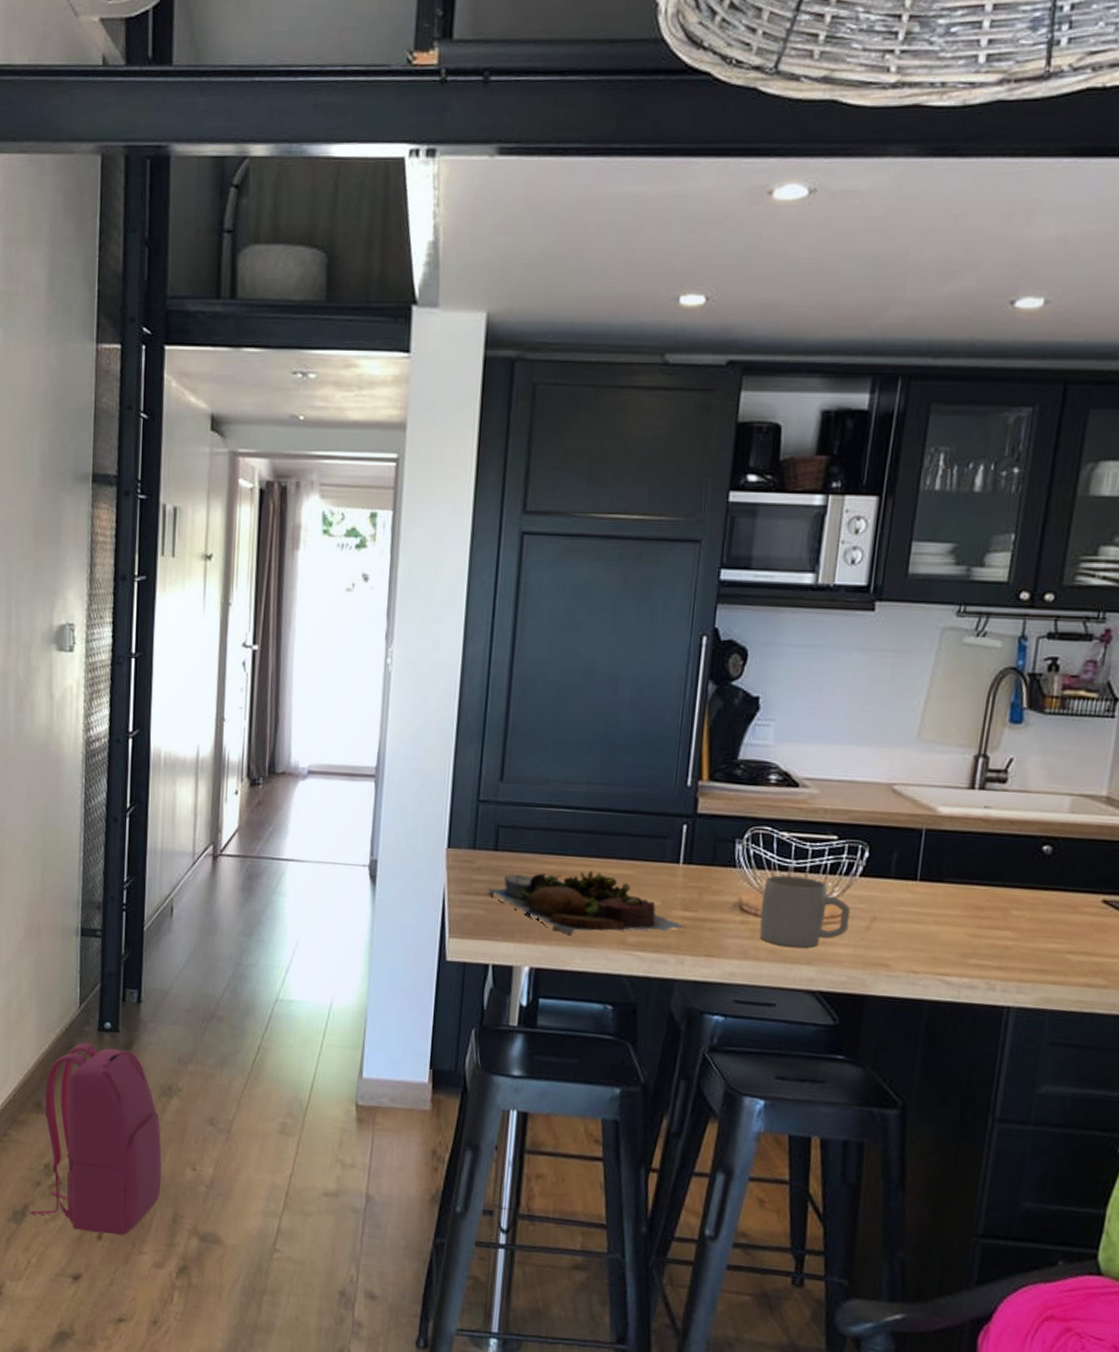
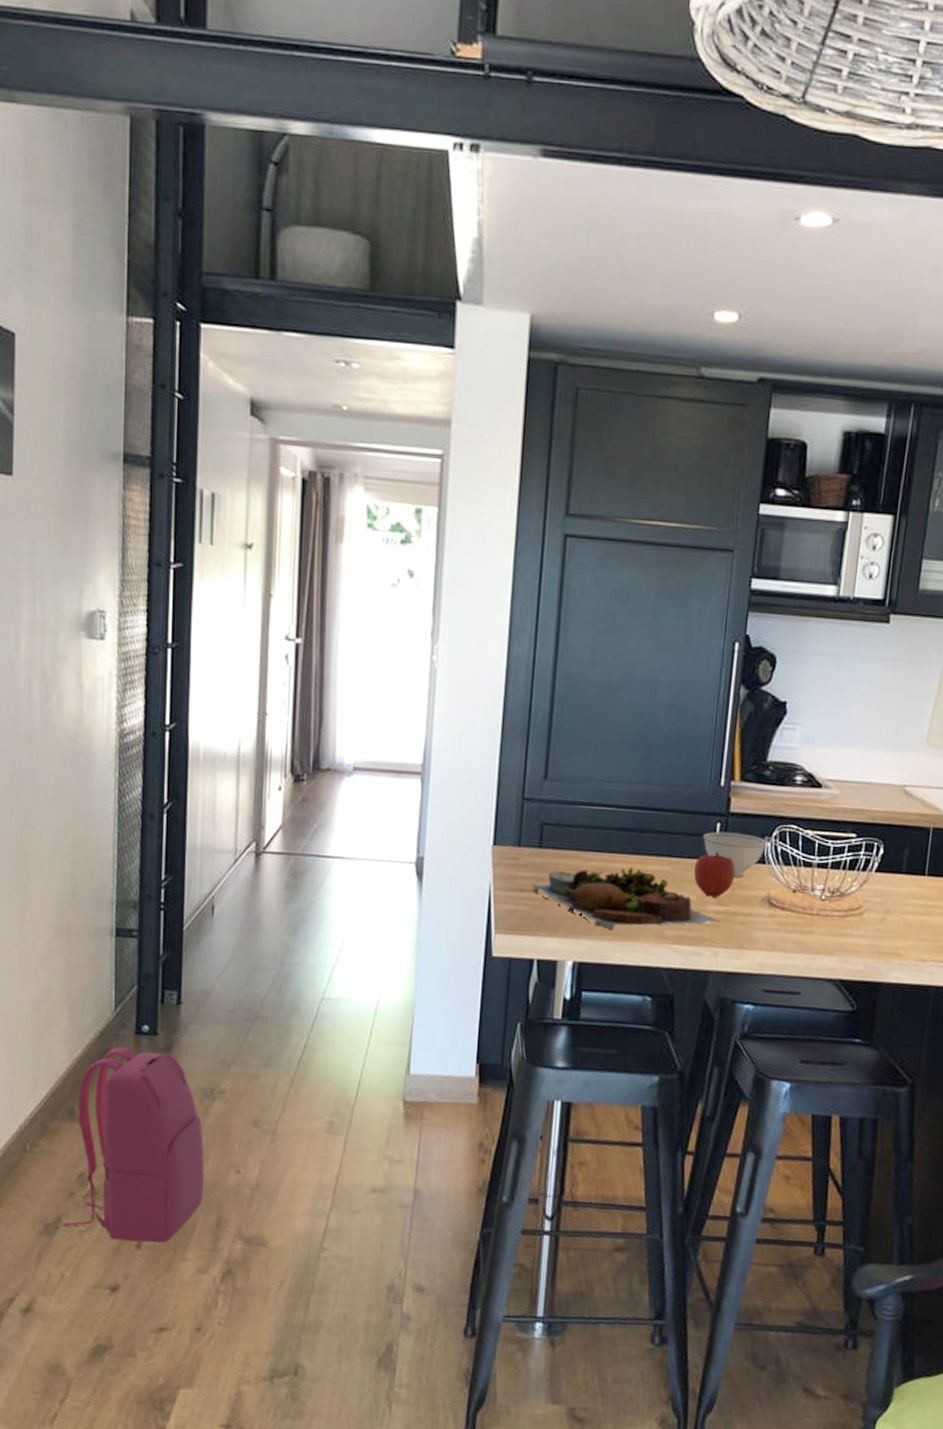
fruit: none [658,854,704,903] -> present [694,851,736,898]
bowl: none [668,833,739,882] -> present [703,831,767,878]
mug: present [759,875,851,949] -> none [786,871,868,940]

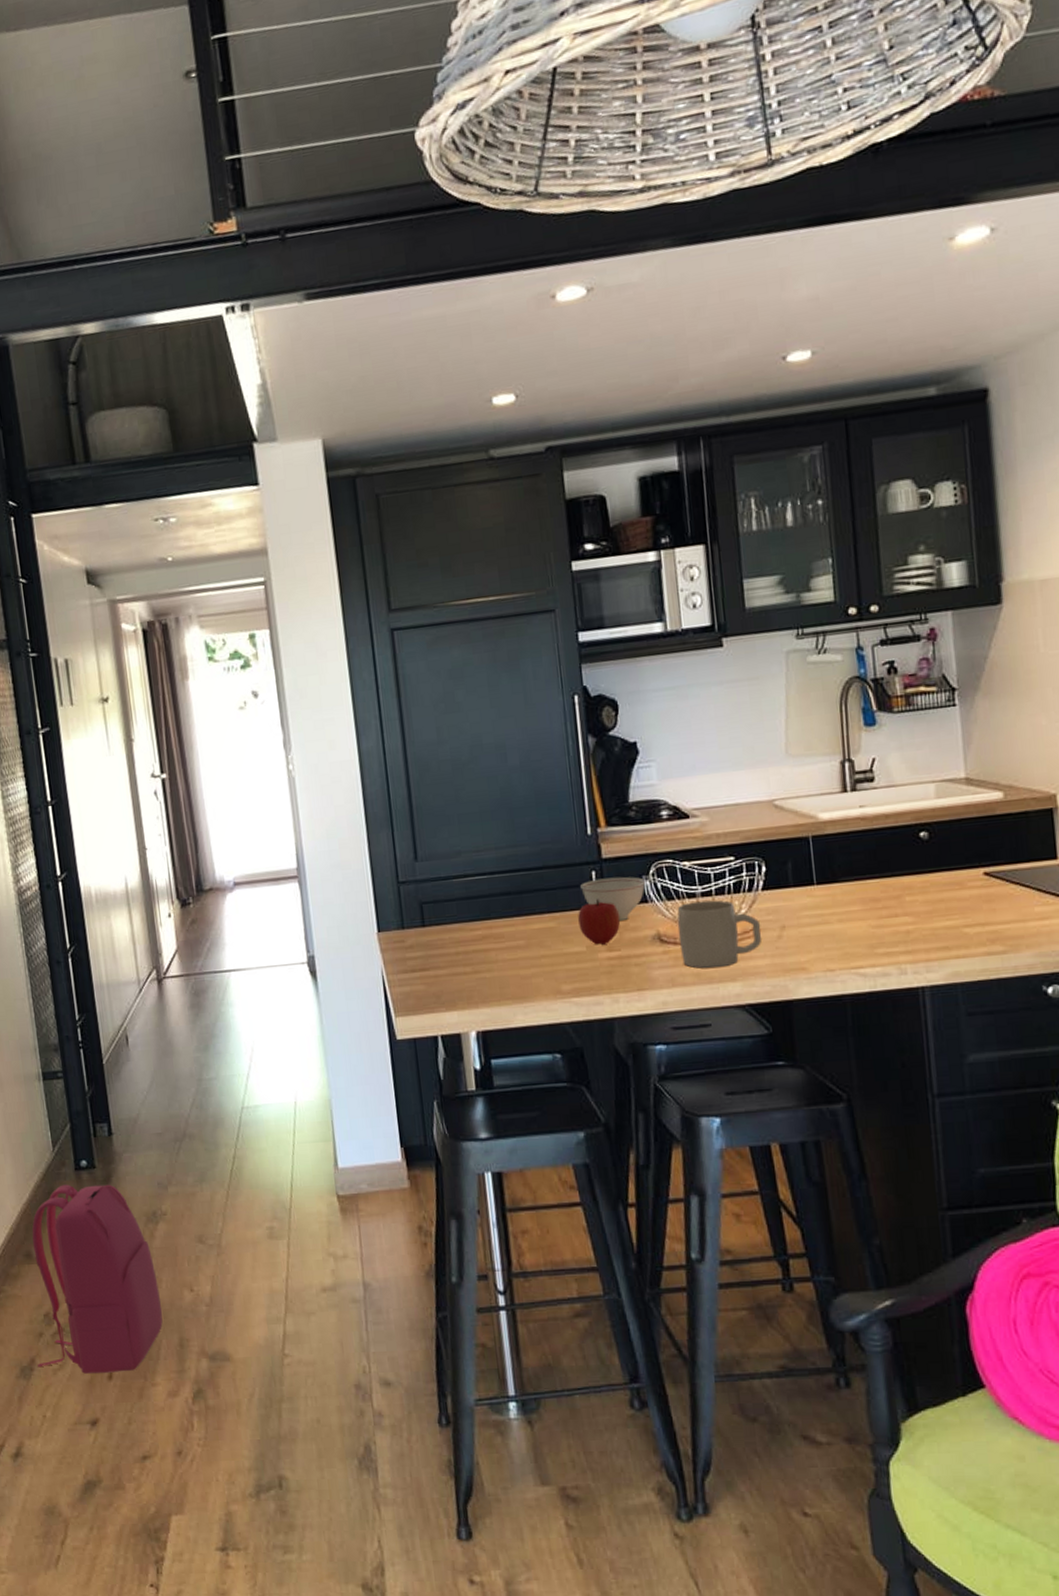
food platter: present [532,866,720,930] -> none [422,929,614,995]
mug: none [786,871,868,940] -> present [677,900,762,969]

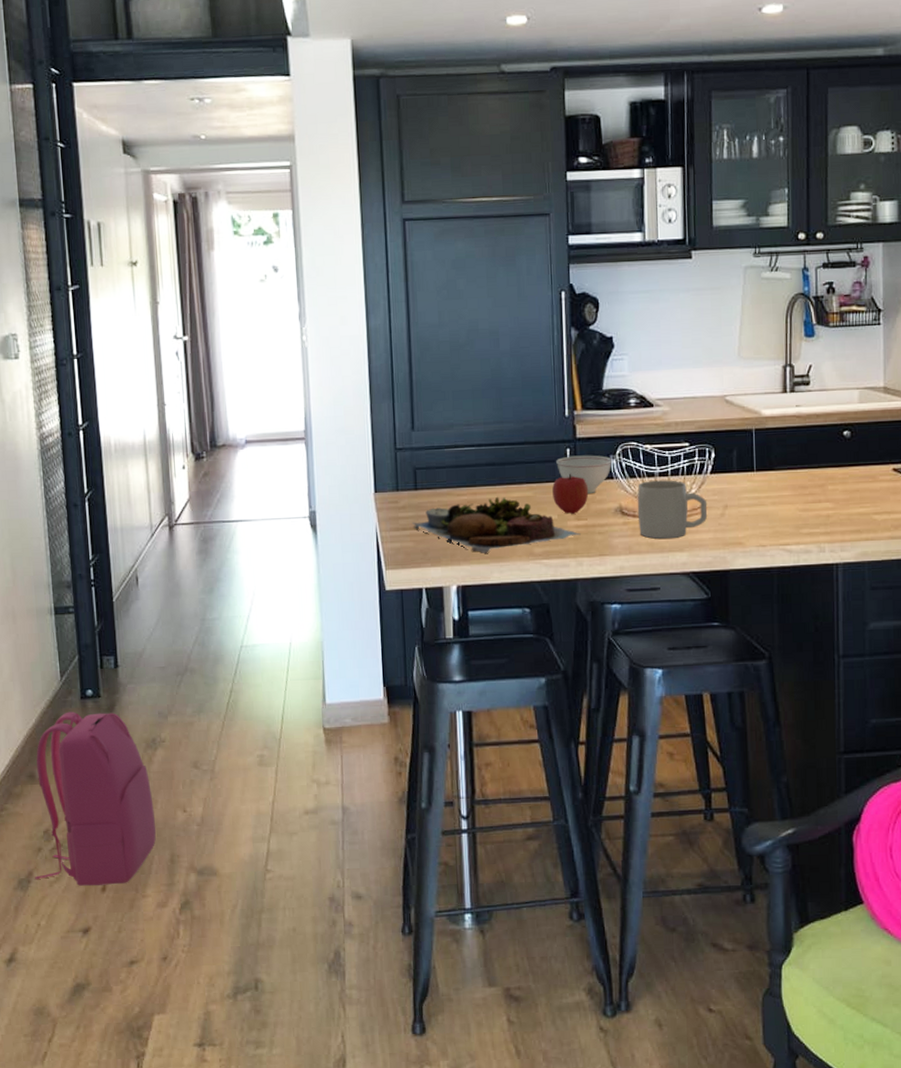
food platter: none [422,929,614,995] -> present [413,496,581,554]

